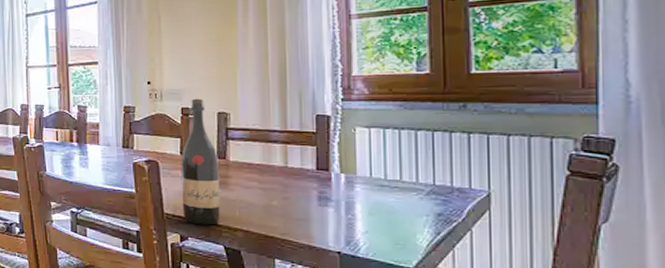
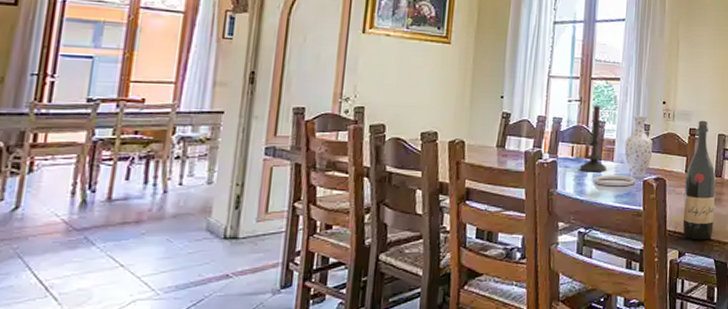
candle: none [65,89,93,155] -> present [579,103,606,172]
bowl: none [81,158,125,178] -> present [593,175,636,196]
vase: none [109,97,141,162] -> present [624,115,653,179]

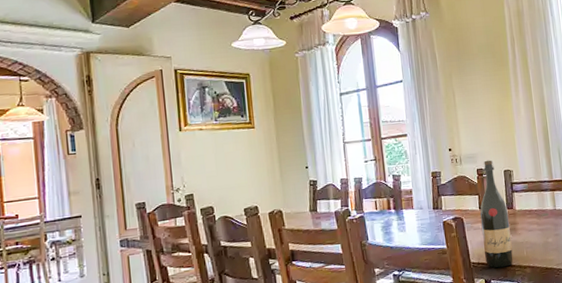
candle: present [579,103,606,172] -> none [384,160,408,222]
bowl: present [593,175,636,196] -> none [399,219,437,240]
vase: present [624,115,653,179] -> none [420,164,447,222]

